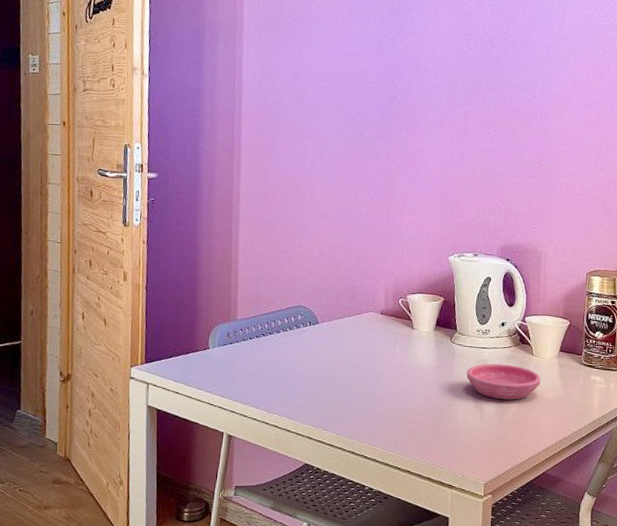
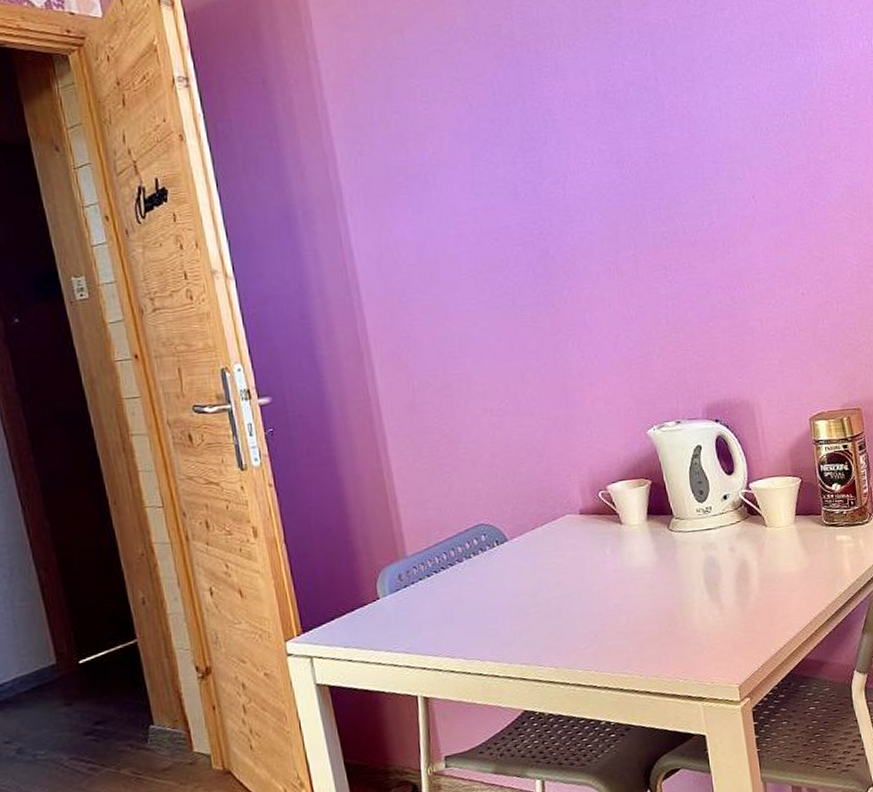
saucer: present [466,363,541,400] -> none [694,542,781,586]

